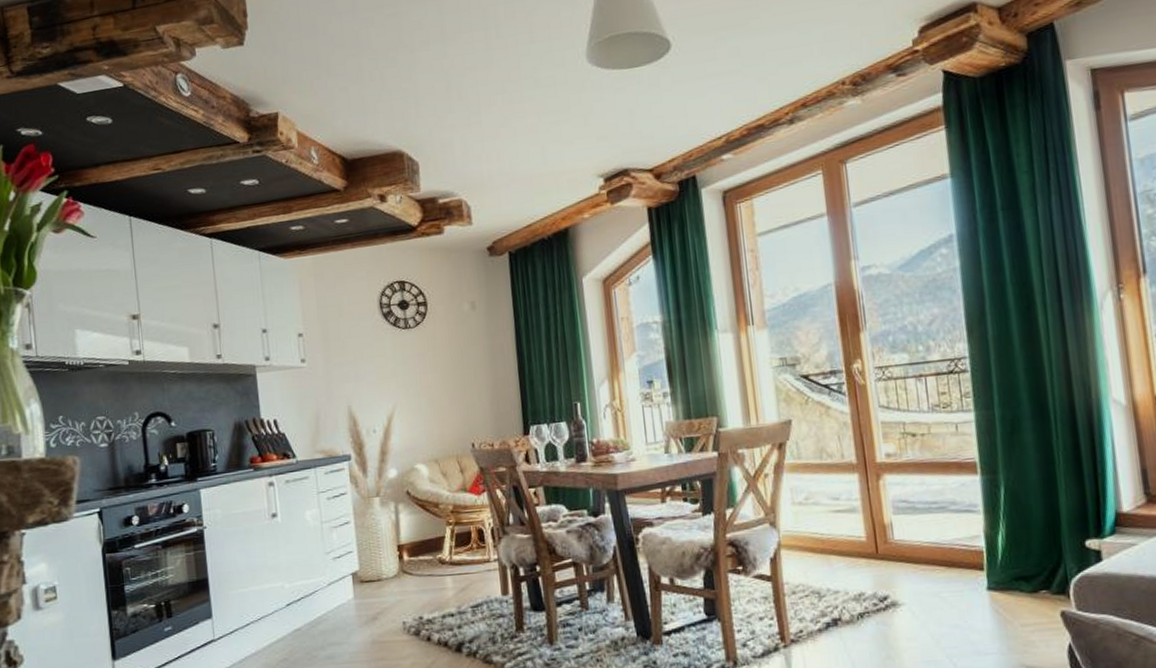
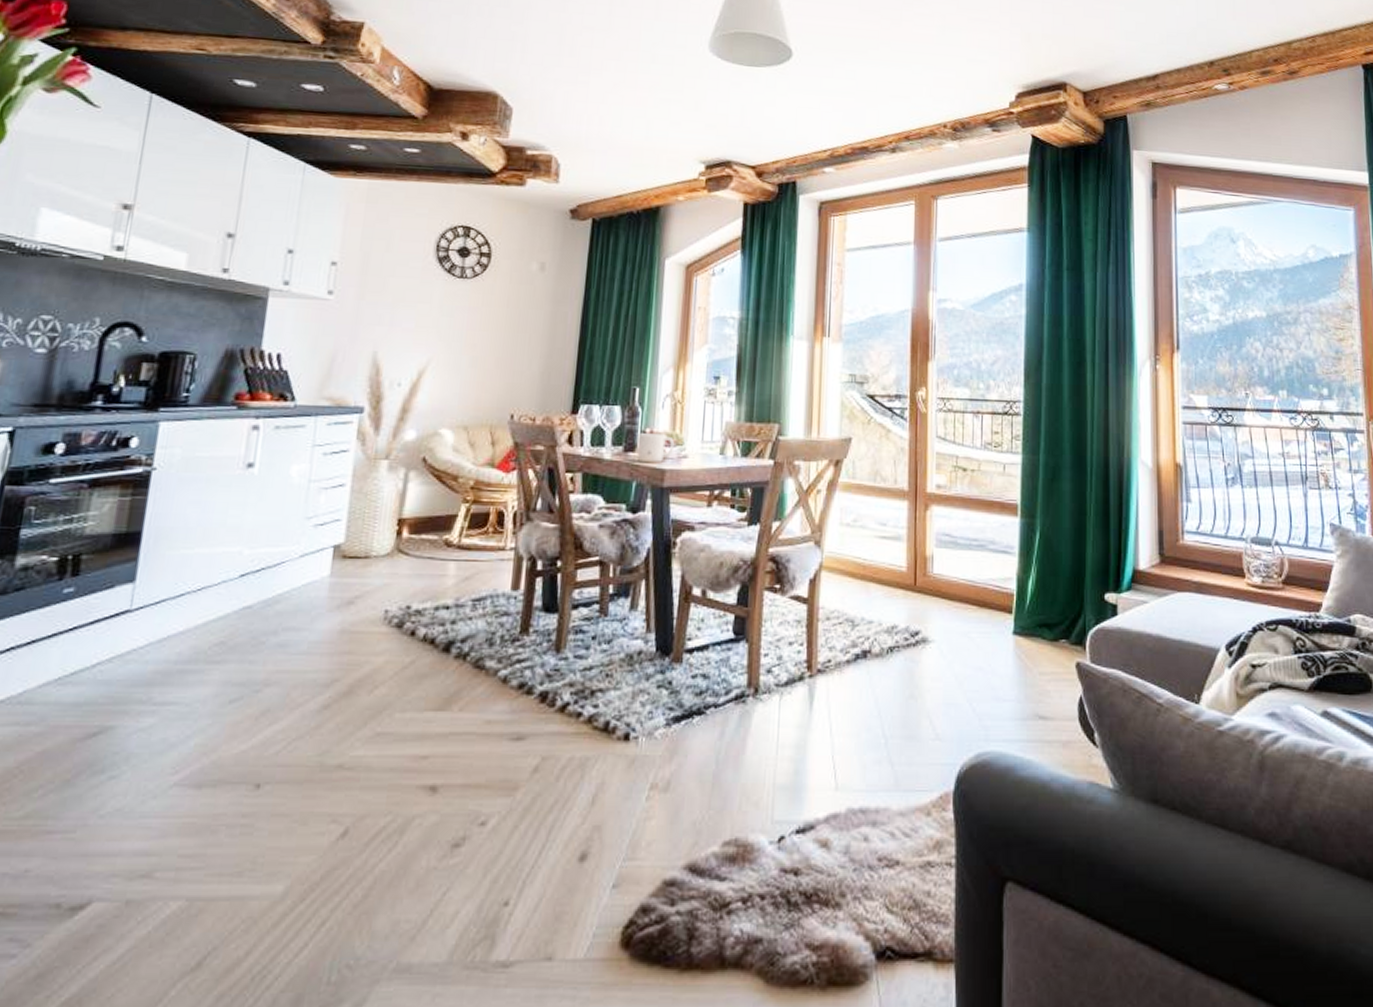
mug: none [587,442,622,470] -> present [636,433,675,464]

